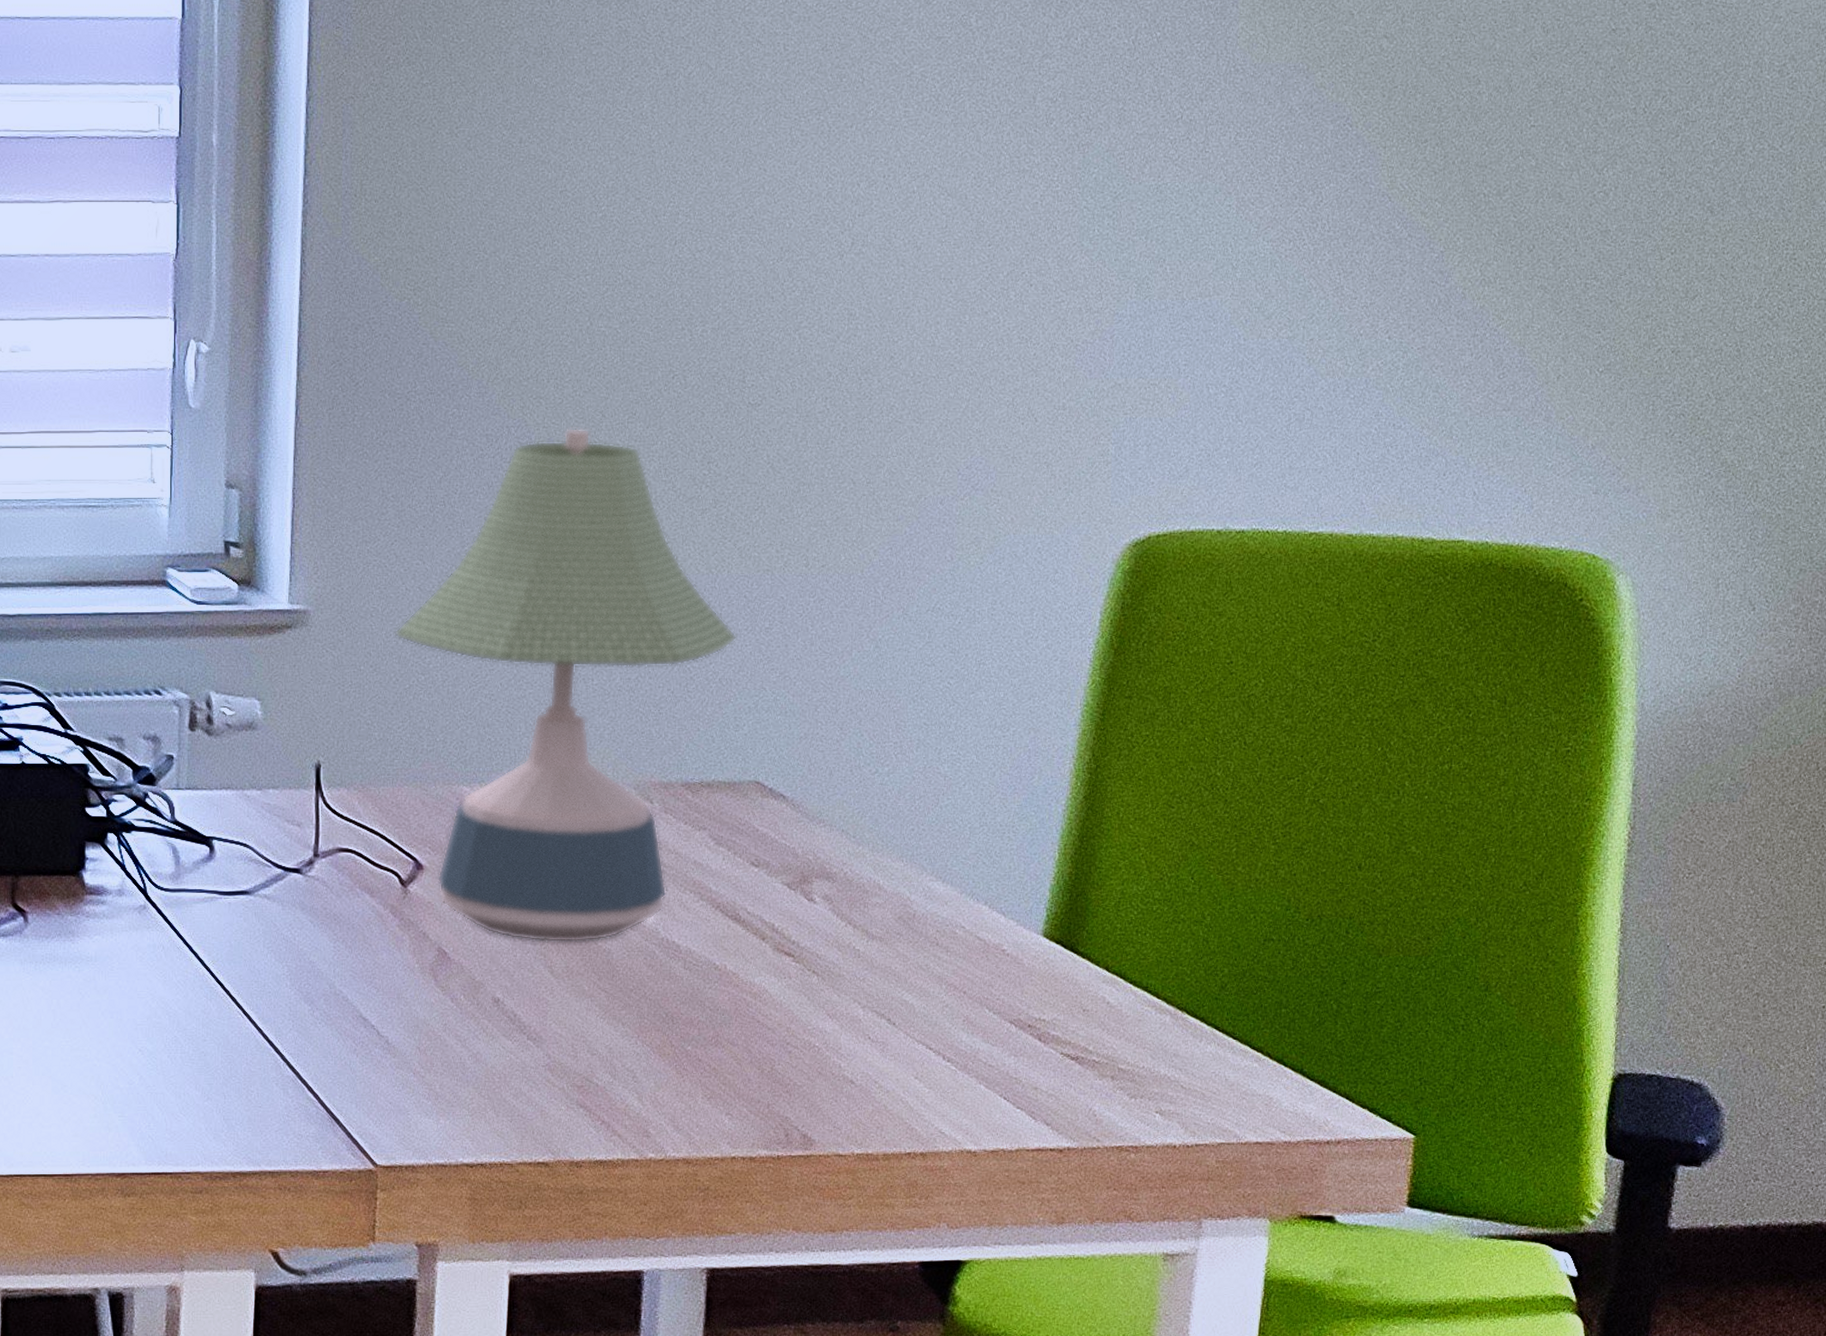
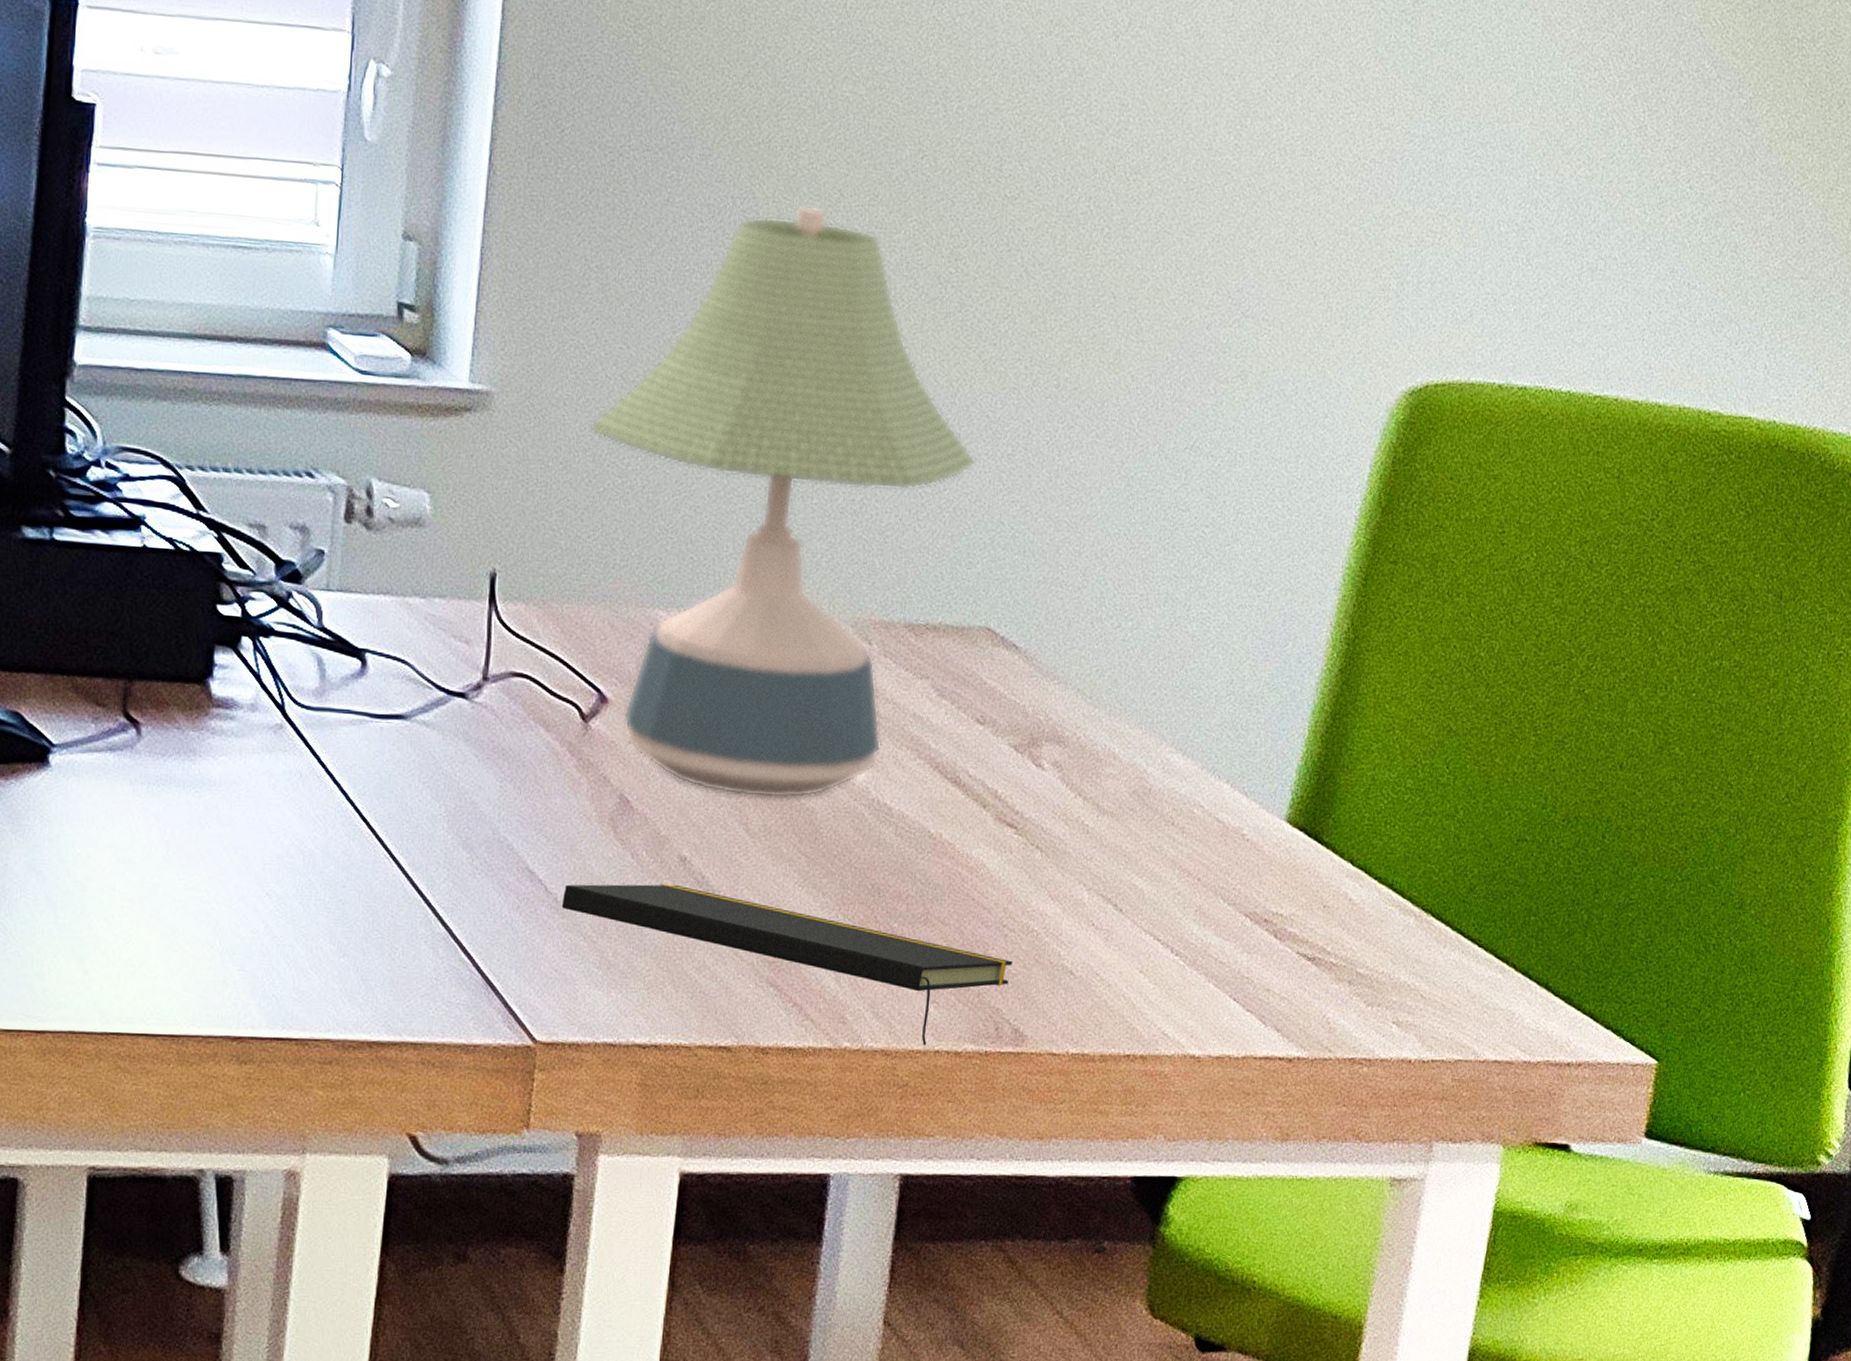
notepad: none [392,1023,798,1153] -> present [561,884,1013,1046]

